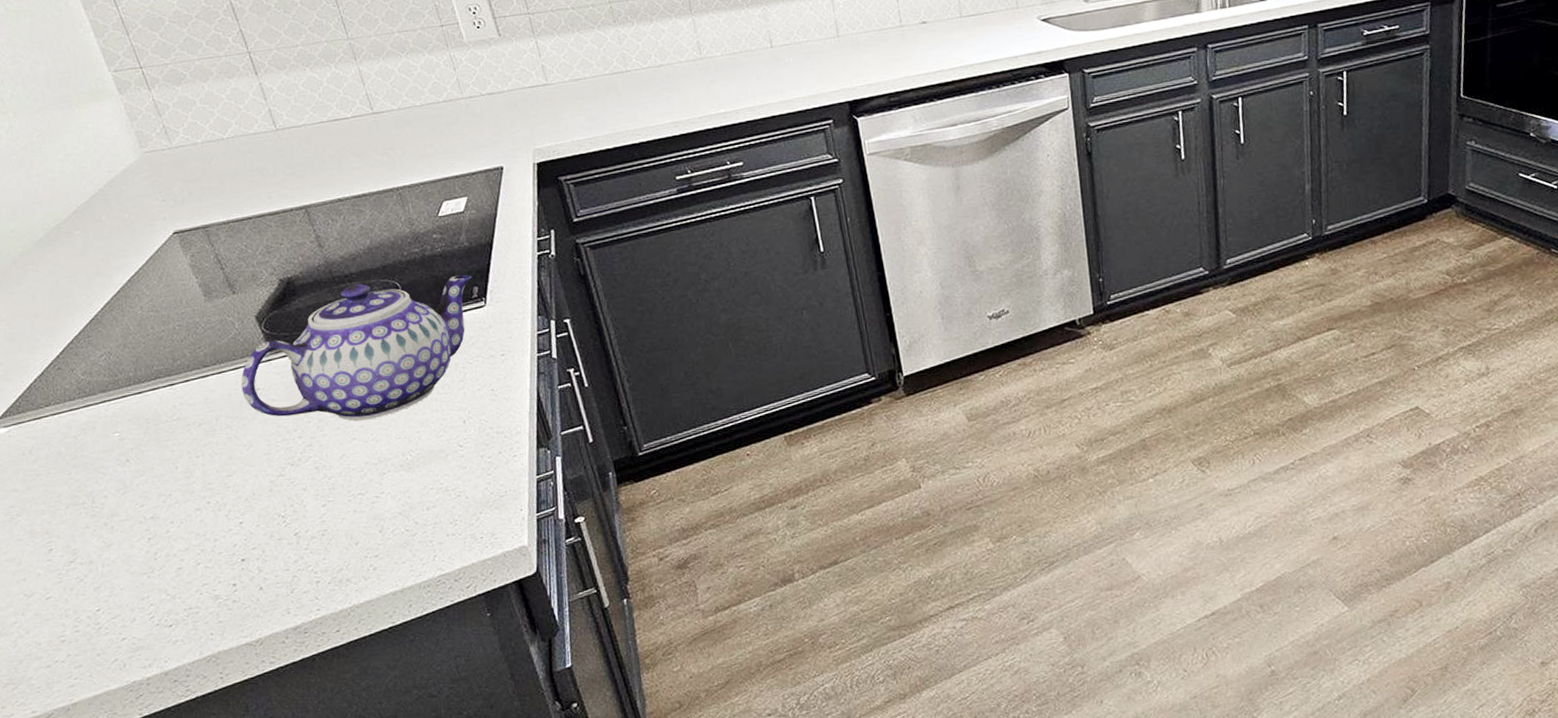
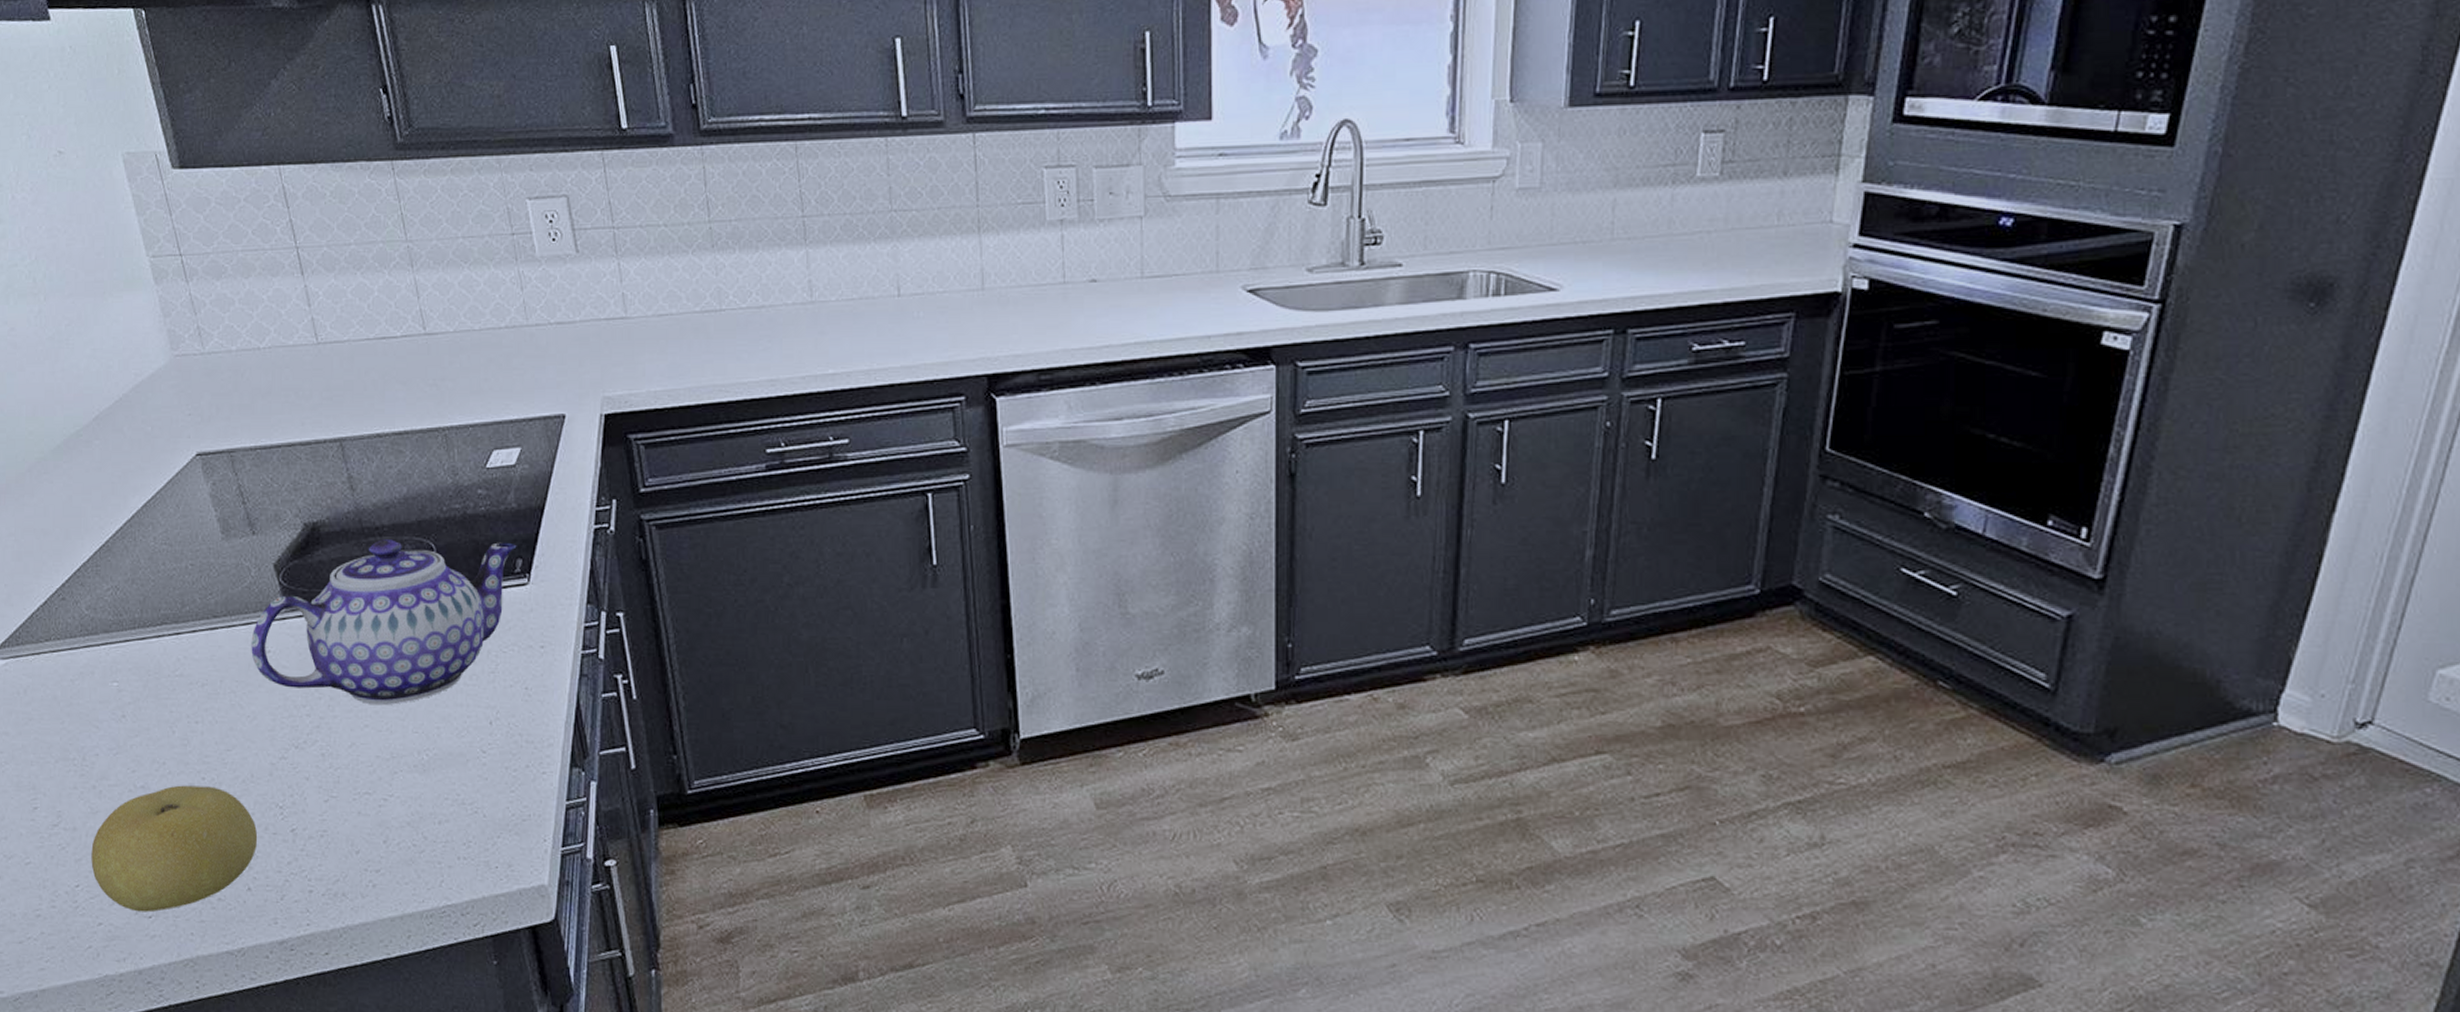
fruit: none [108,508,265,624] -> present [91,785,258,912]

